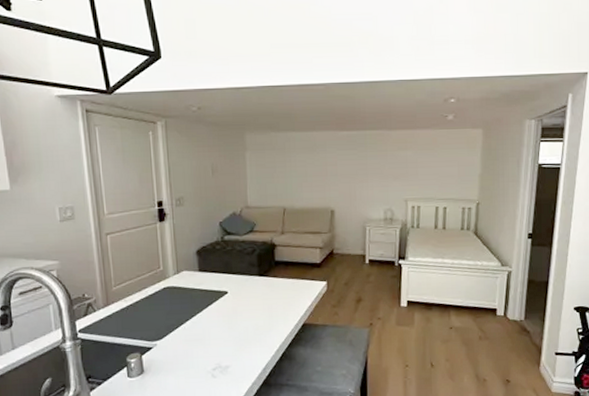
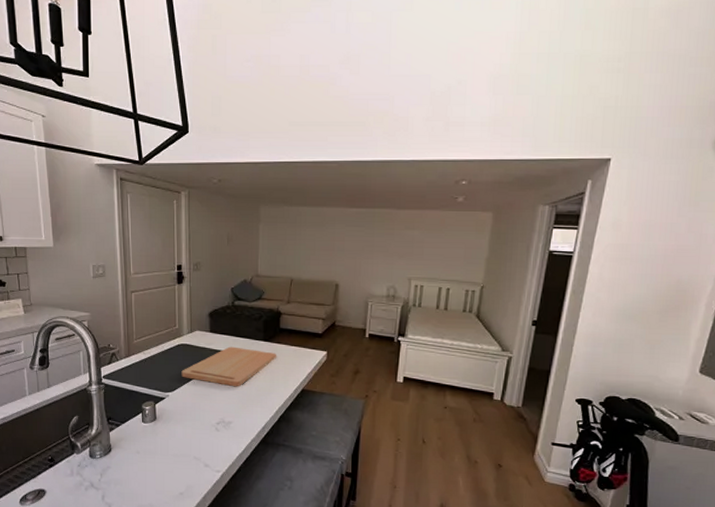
cutting board: none [169,284,273,328] -> present [181,346,276,387]

